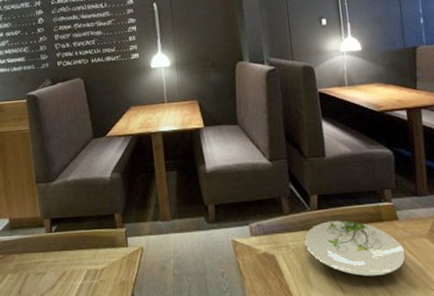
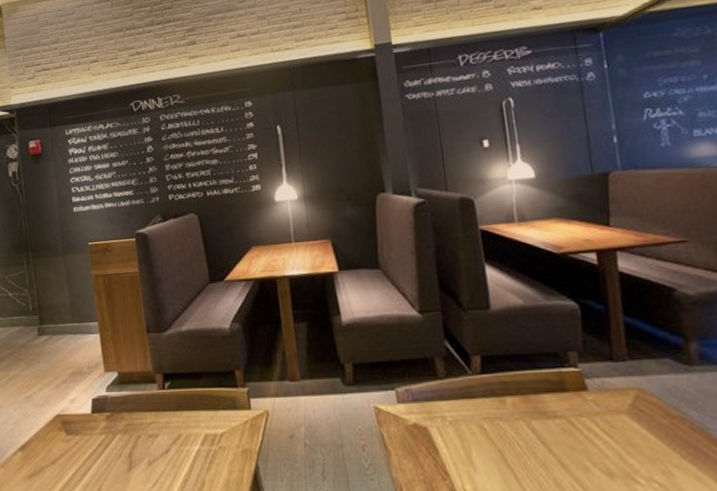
plate: present [304,220,406,277] -> none [464,388,599,461]

